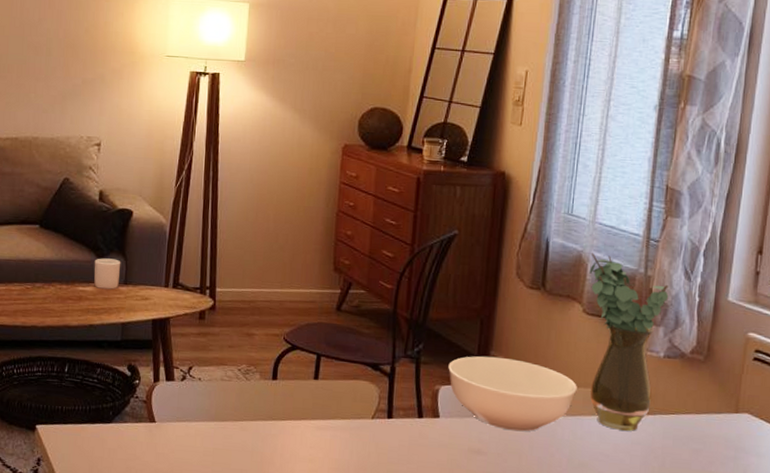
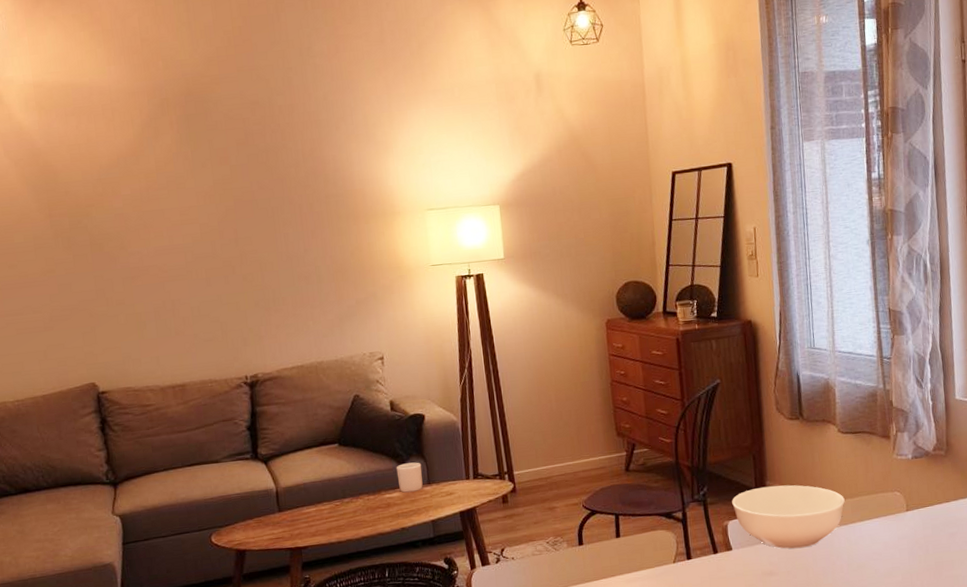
vase: present [589,253,669,431] -> none [836,378,909,530]

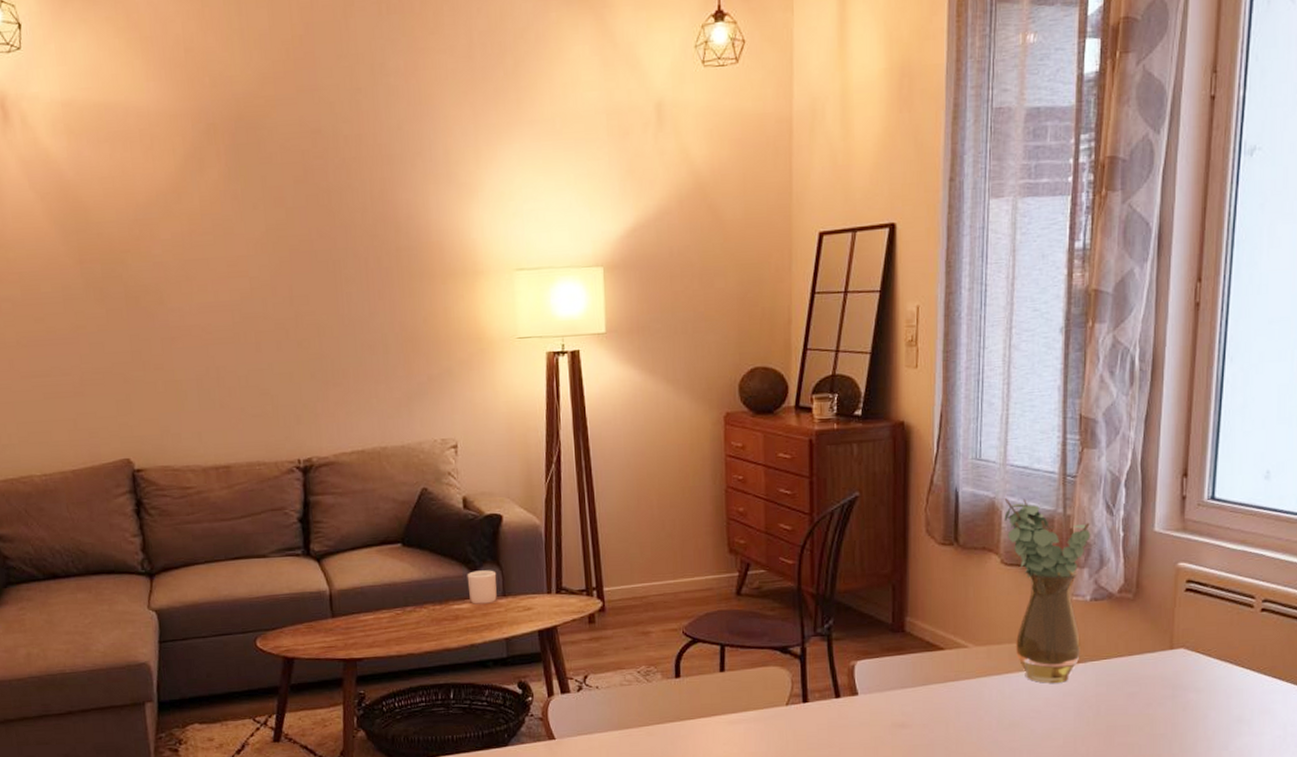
bowl: present [732,485,845,549] -> none [862,622,1001,699]
vase: none [836,378,909,530] -> present [1004,498,1091,683]

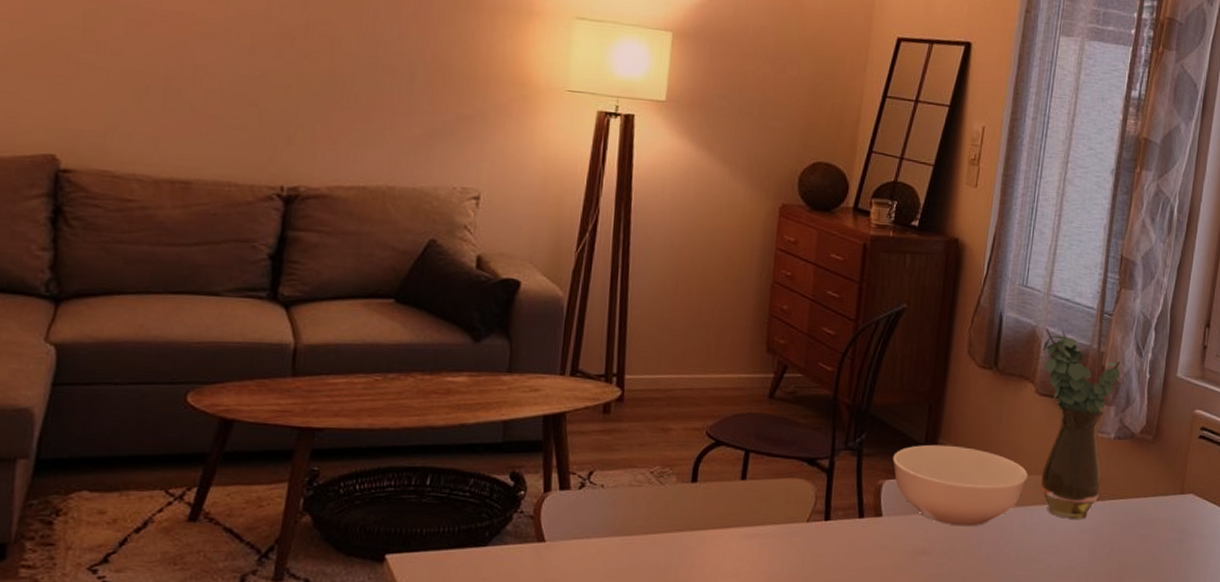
mug: present [467,570,498,605] -> none [467,340,504,381]
bowl: none [862,622,1001,699] -> present [893,444,1028,527]

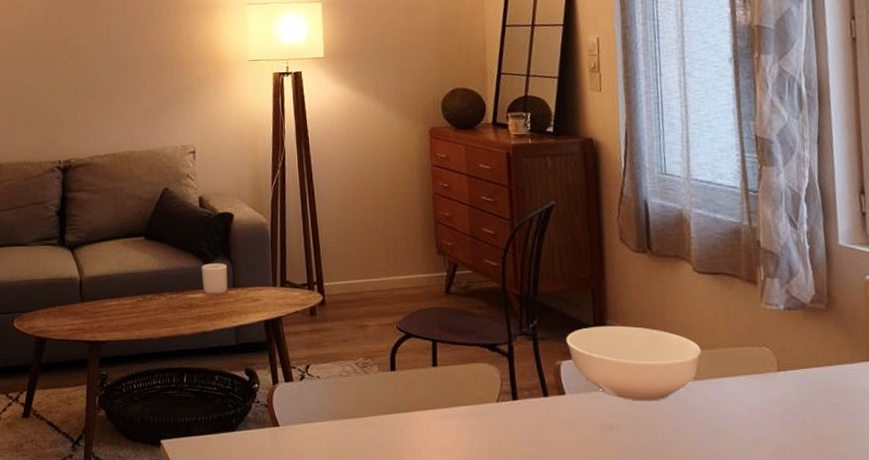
mug: none [467,340,504,381] -> present [201,263,228,295]
vase: present [1041,328,1121,519] -> none [691,210,781,390]

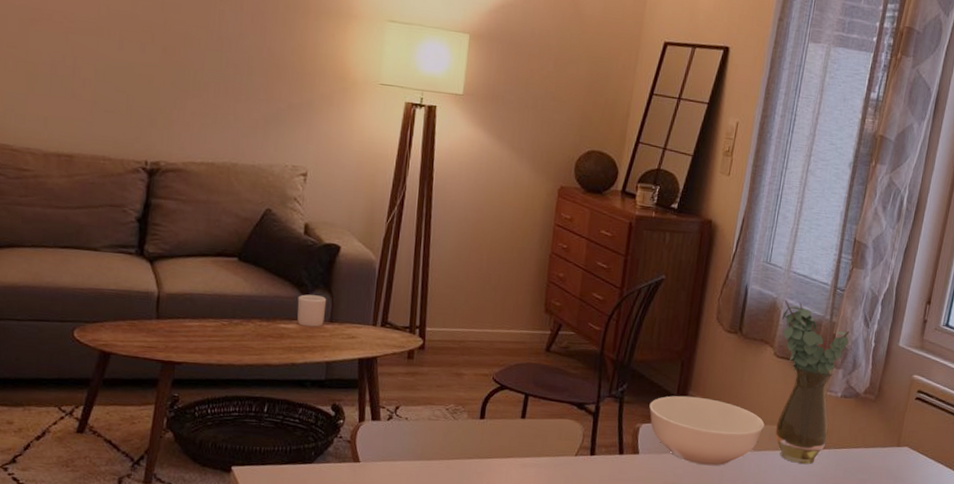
vase: none [691,210,781,390] -> present [775,300,850,464]

